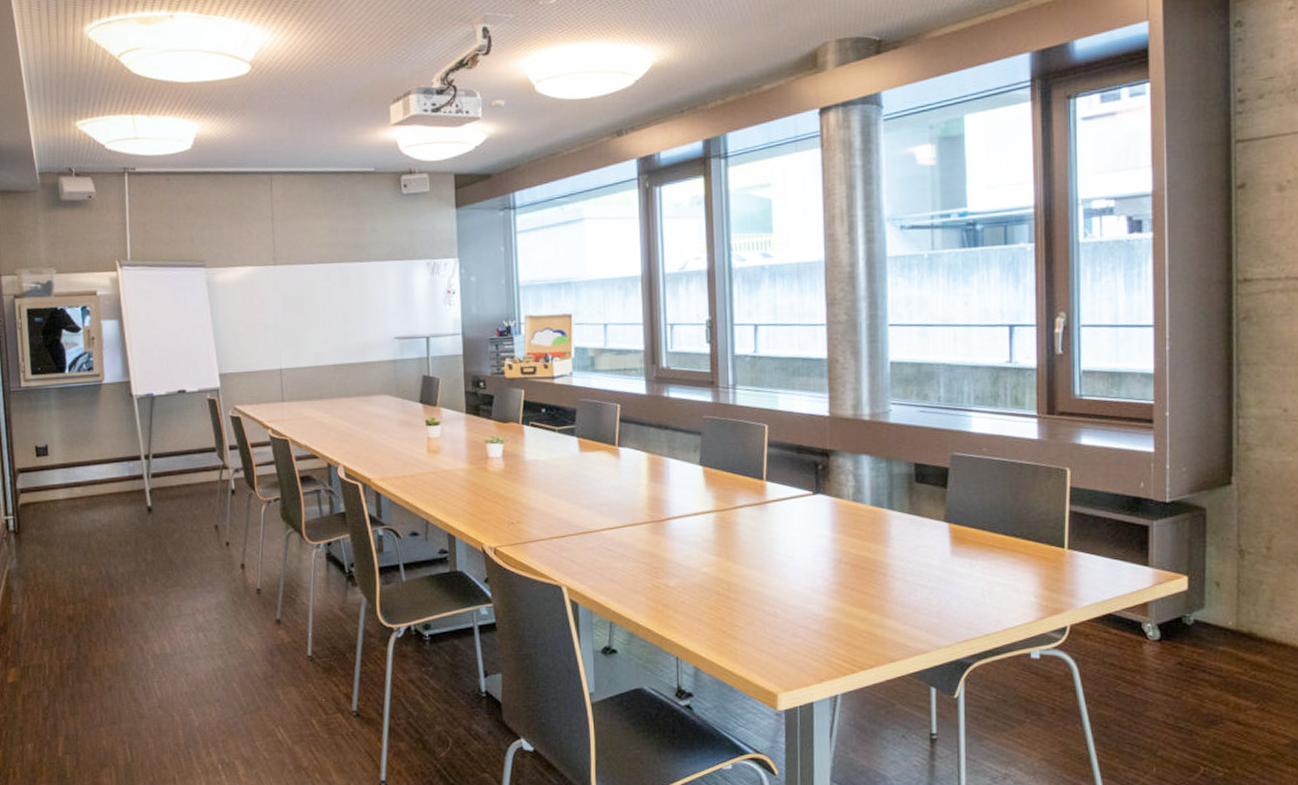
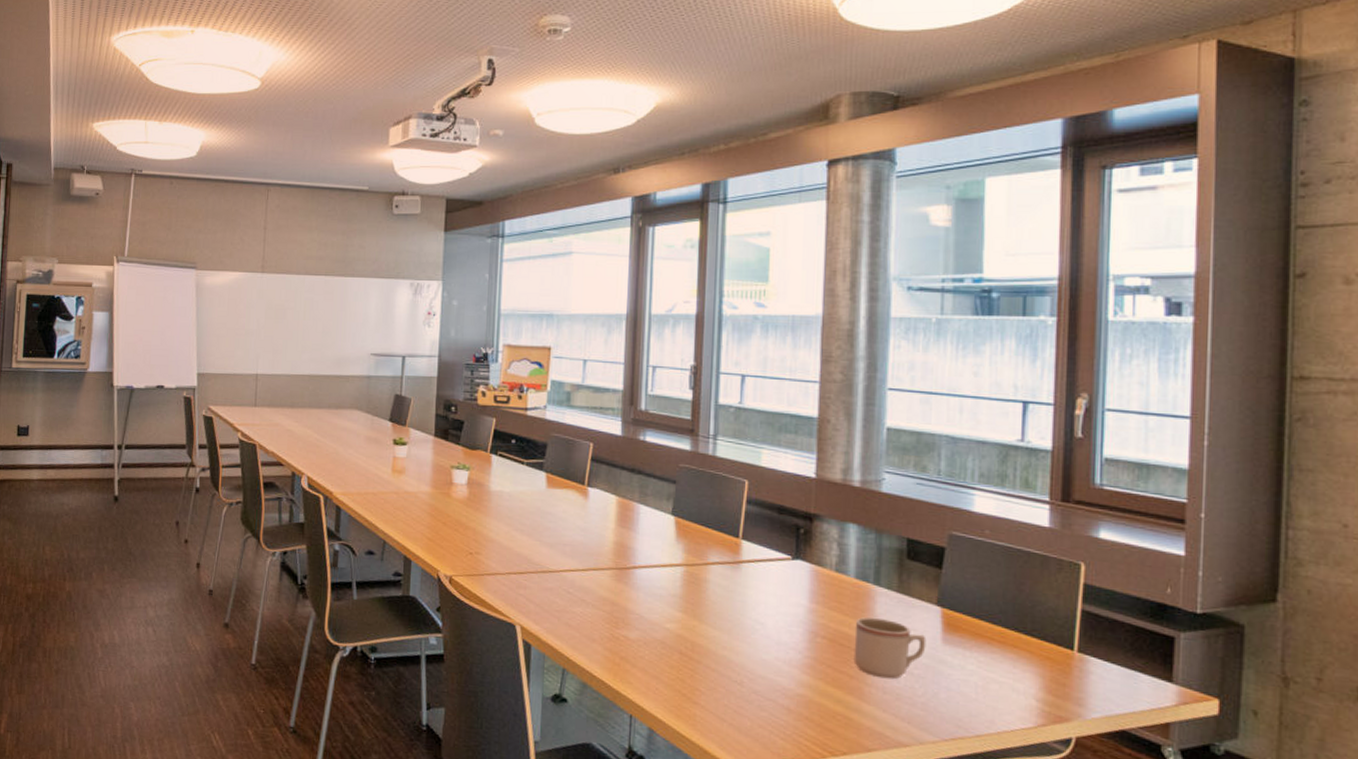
mug: none [873,540,937,594] -> present [853,617,927,680]

